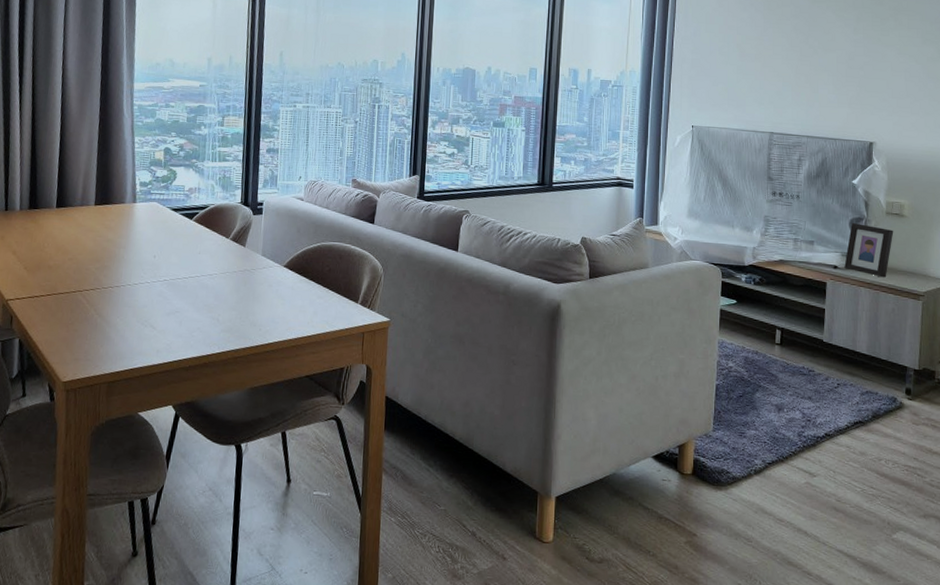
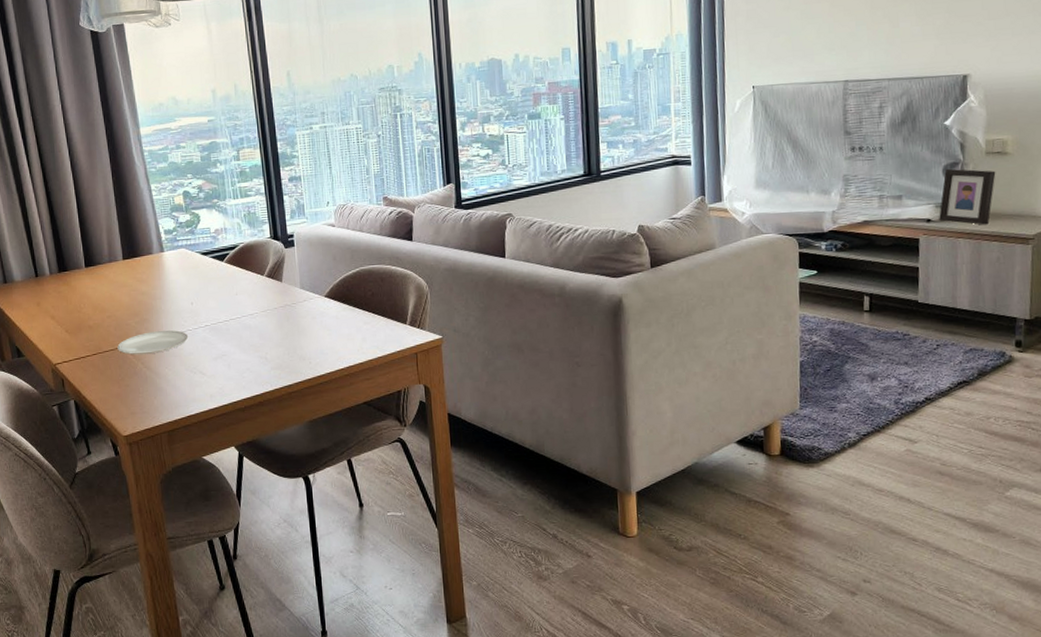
plate: none [73,279,146,302] -> present [117,330,189,355]

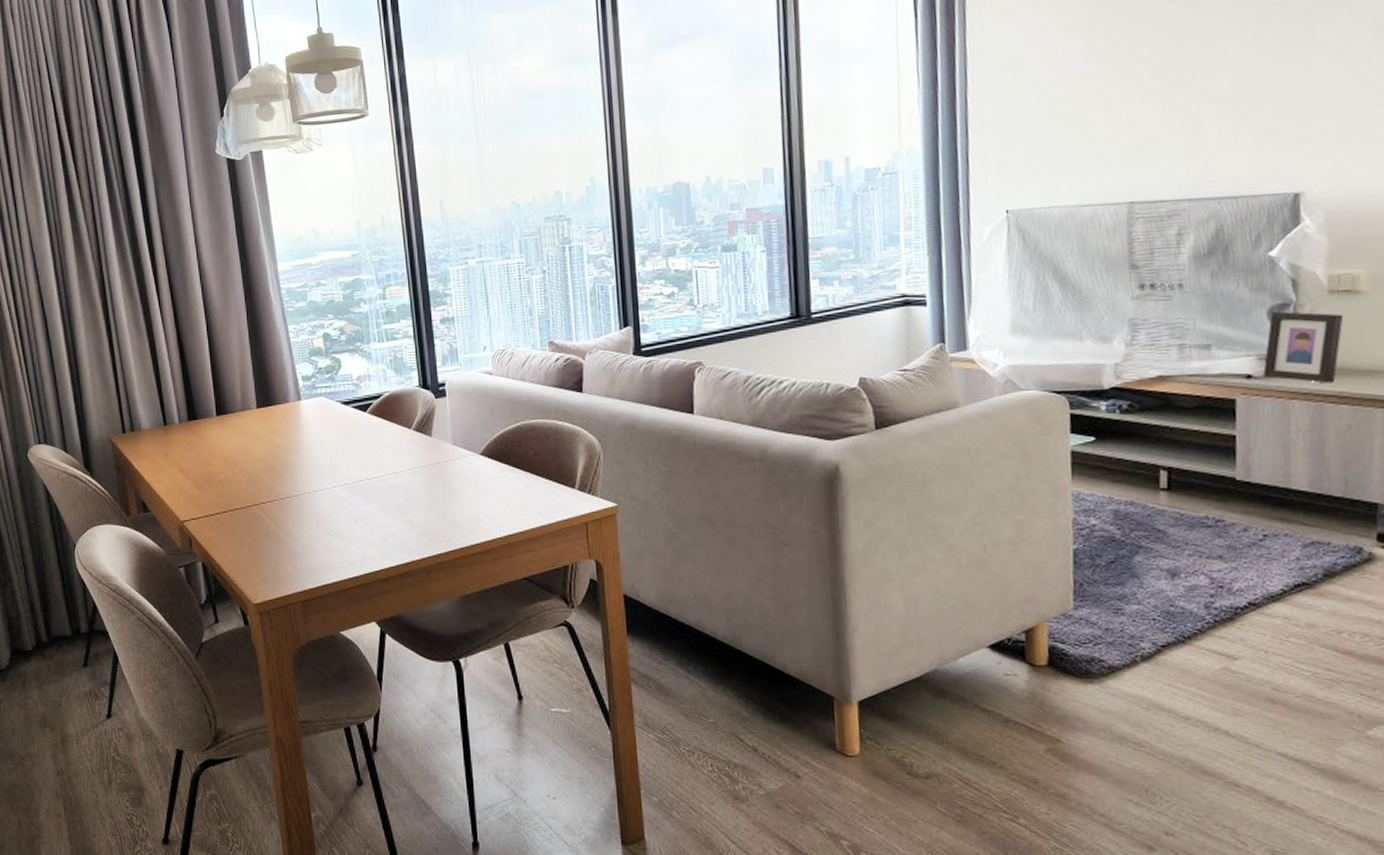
plate: present [117,330,189,355] -> none [249,487,327,515]

